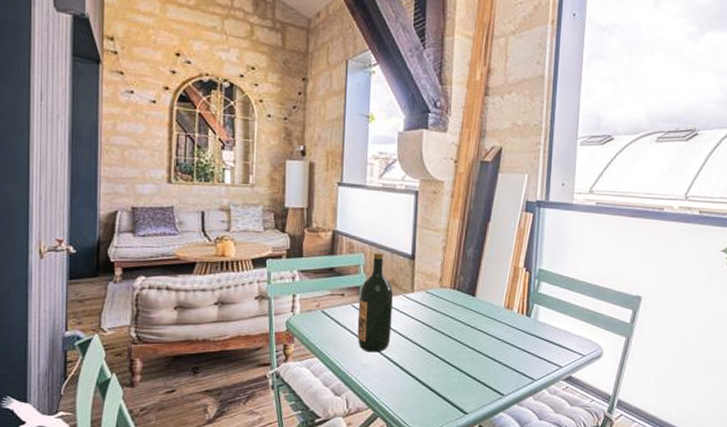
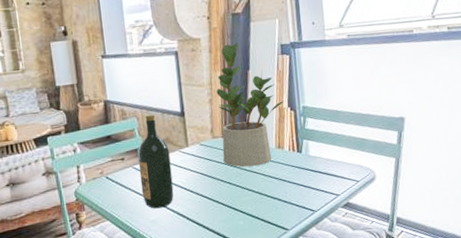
potted plant: none [448,192,520,324] -> present [216,43,284,167]

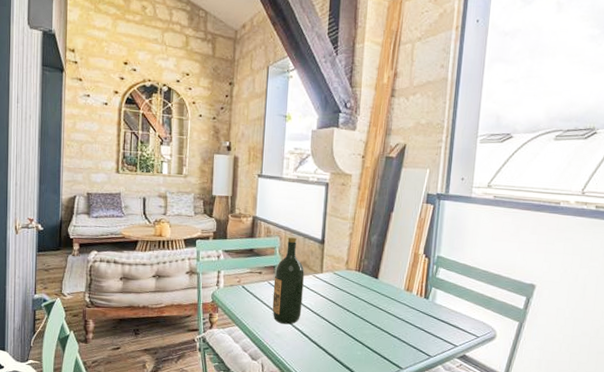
potted plant: present [216,43,284,167] -> none [353,184,420,304]

